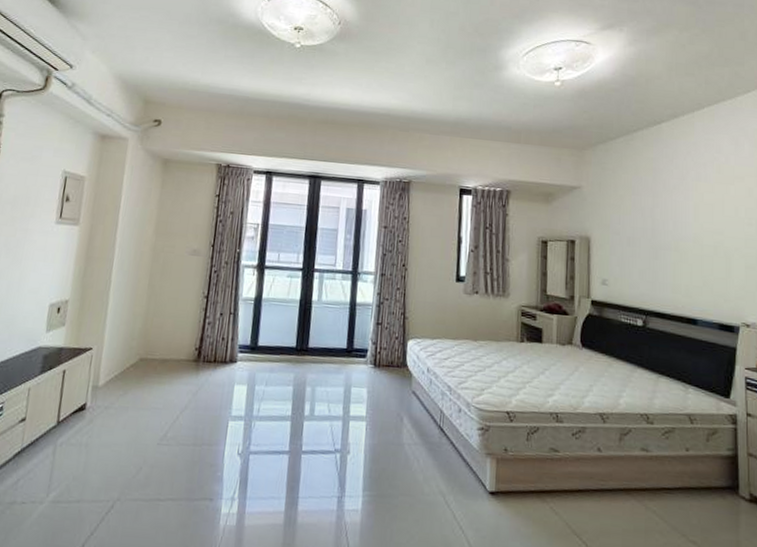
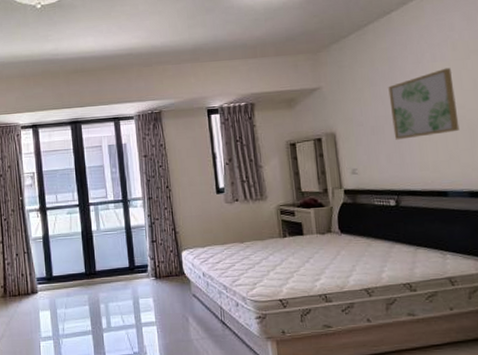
wall art: none [649,189,716,258] -> present [388,67,460,140]

